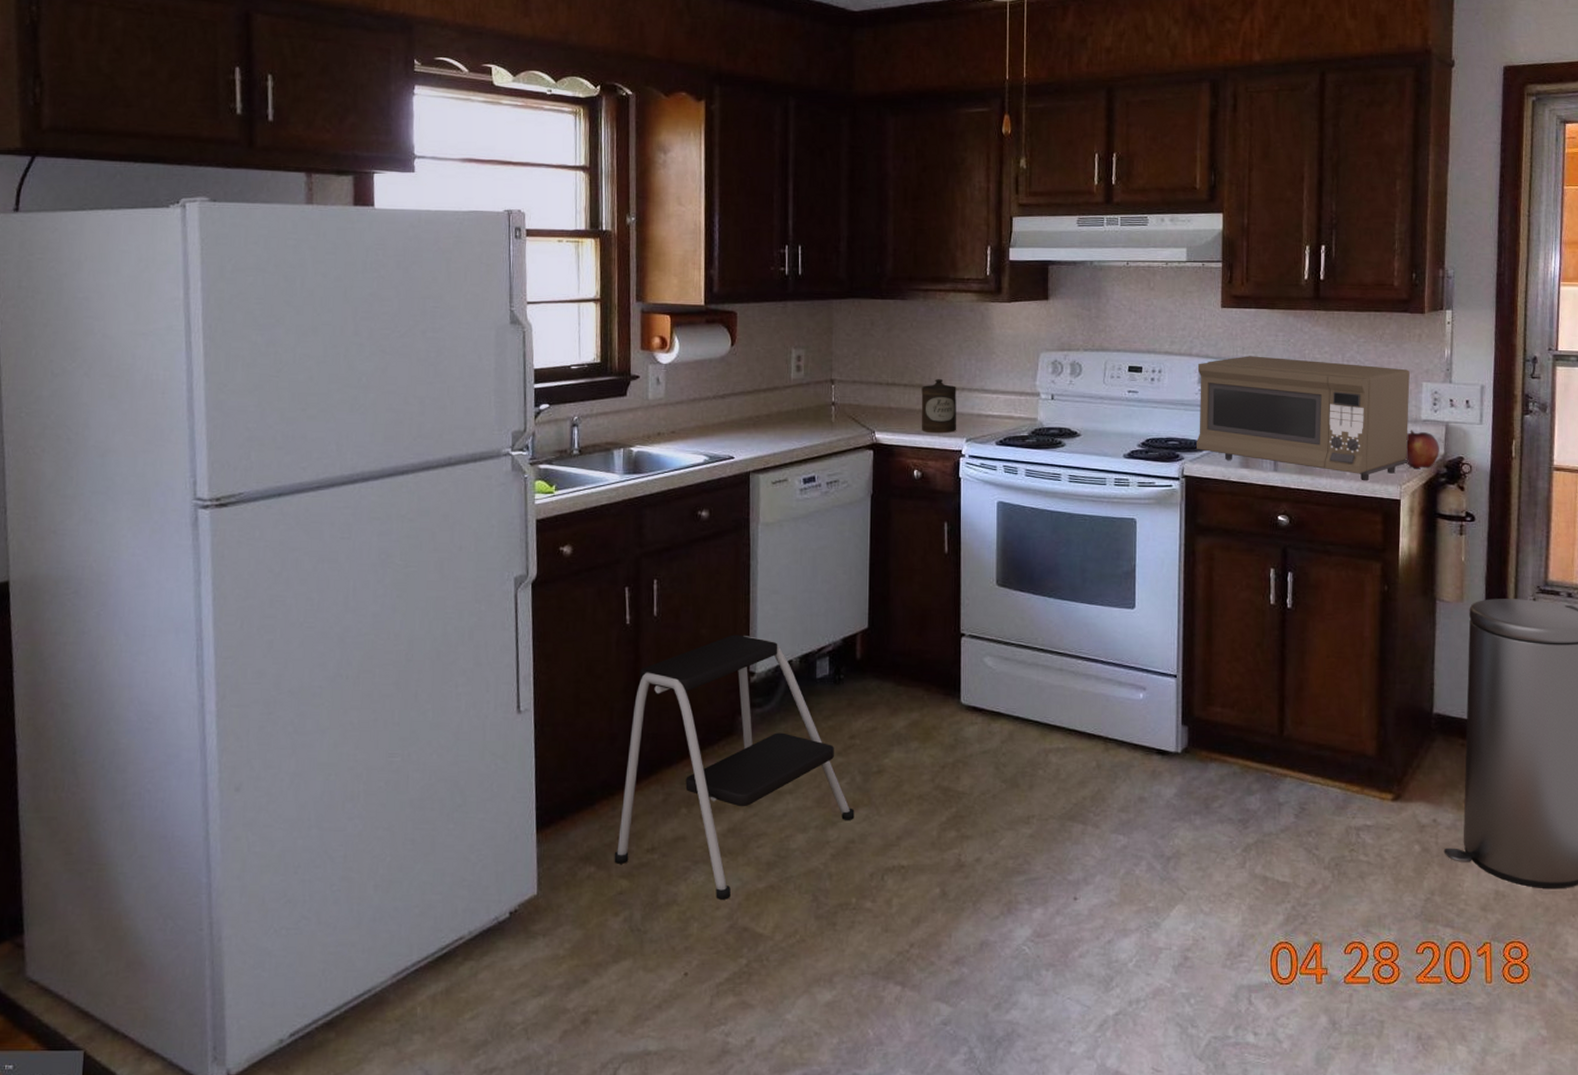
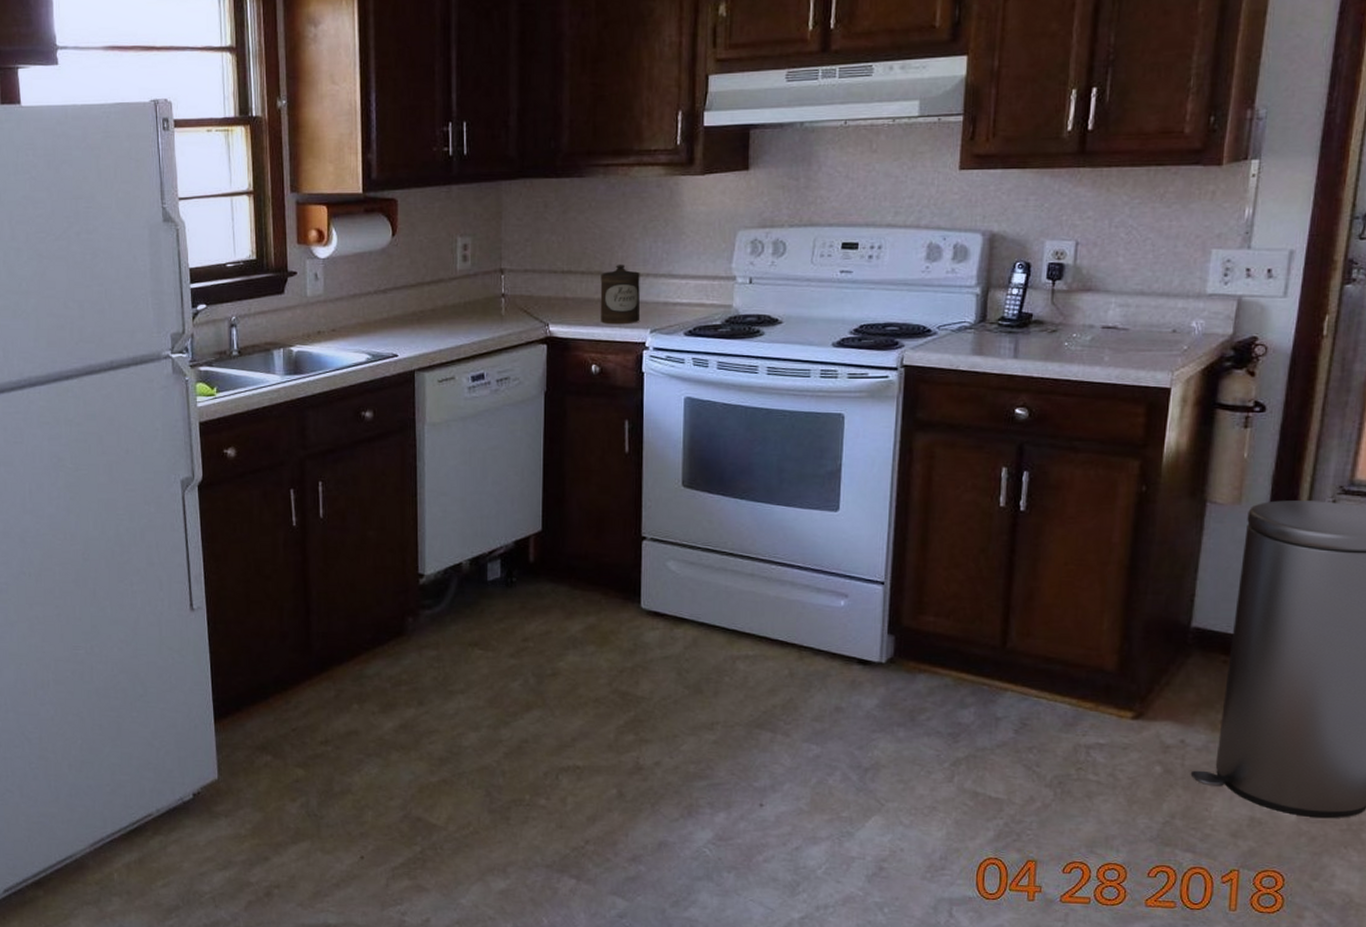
step stool: present [614,634,855,900] -> none [289,536,528,791]
microwave: present [1197,356,1410,481] -> none [920,225,1196,368]
fruit: present [1405,430,1439,469] -> none [1181,306,1227,353]

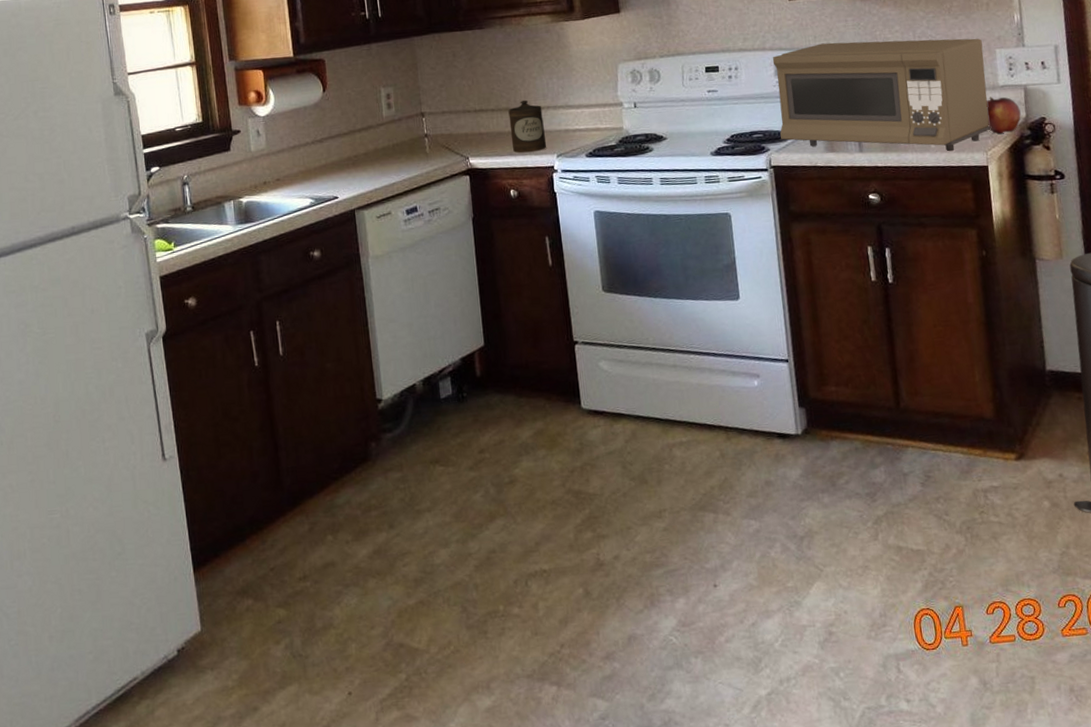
microwave: none [920,225,1196,368] -> present [772,38,991,152]
fruit: none [1181,306,1227,353] -> present [986,96,1021,135]

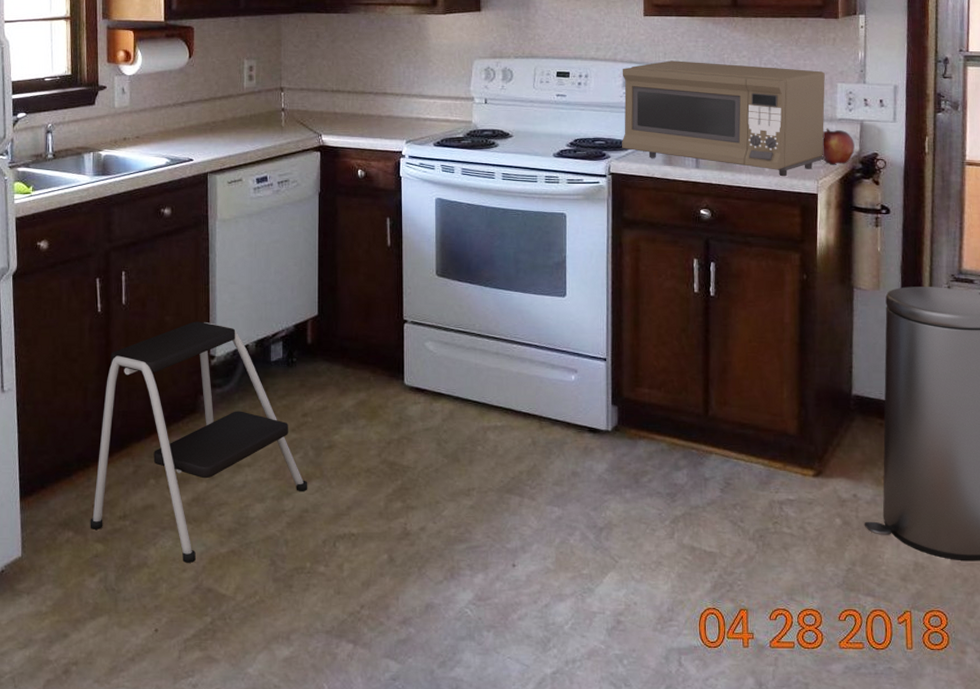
step stool: none [269,365,493,619] -> present [90,321,308,563]
canister: present [508,100,547,153] -> none [364,85,397,136]

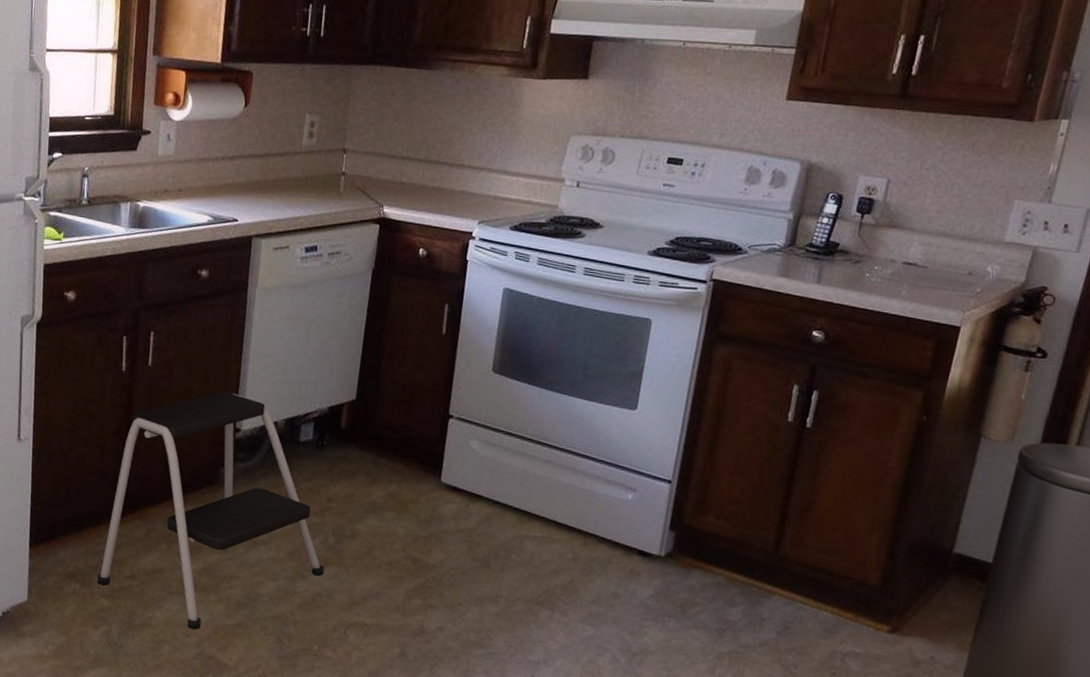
microwave: present [622,60,825,177] -> none [731,155,1001,304]
fruit: present [822,128,855,165] -> none [975,252,1021,296]

